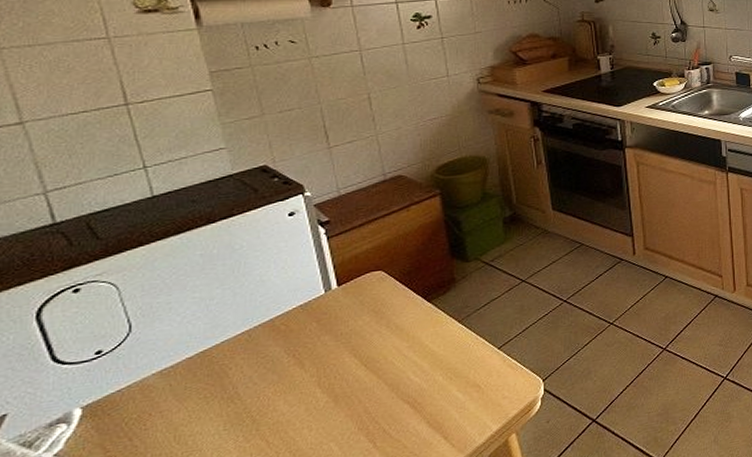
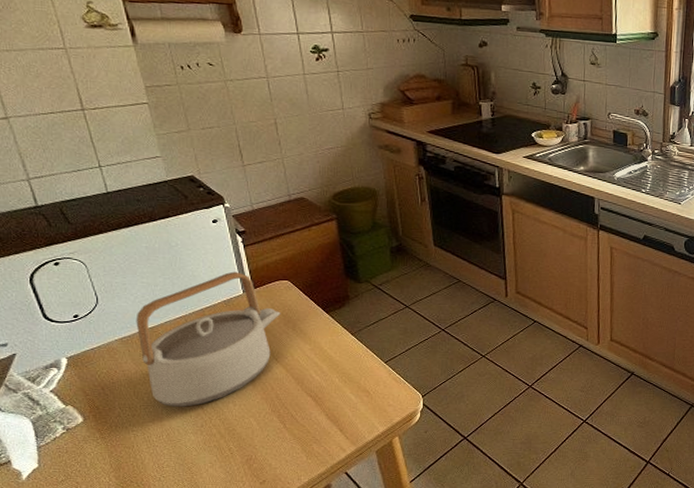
teapot: none [182,268,372,447] -> present [136,271,281,407]

